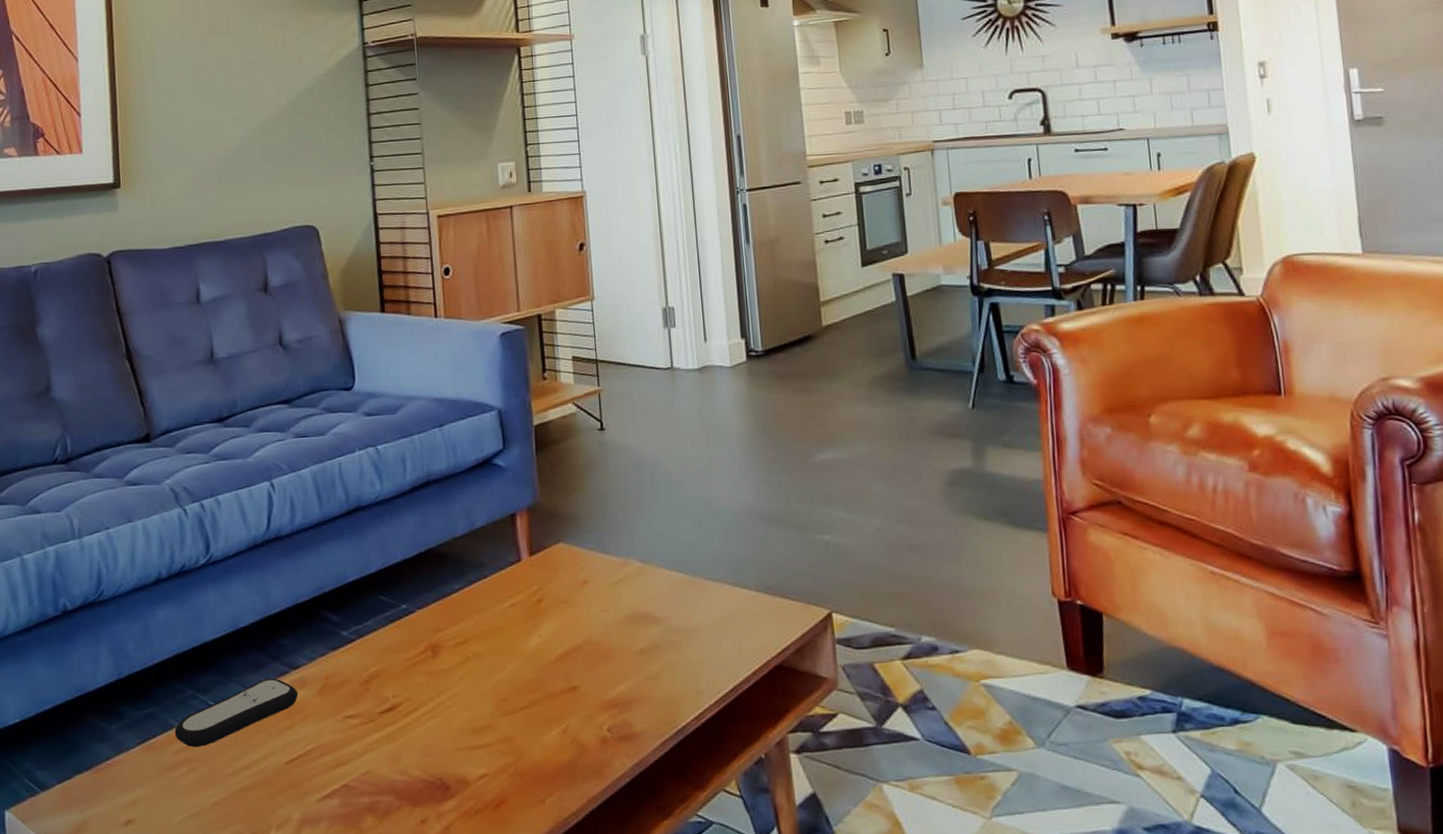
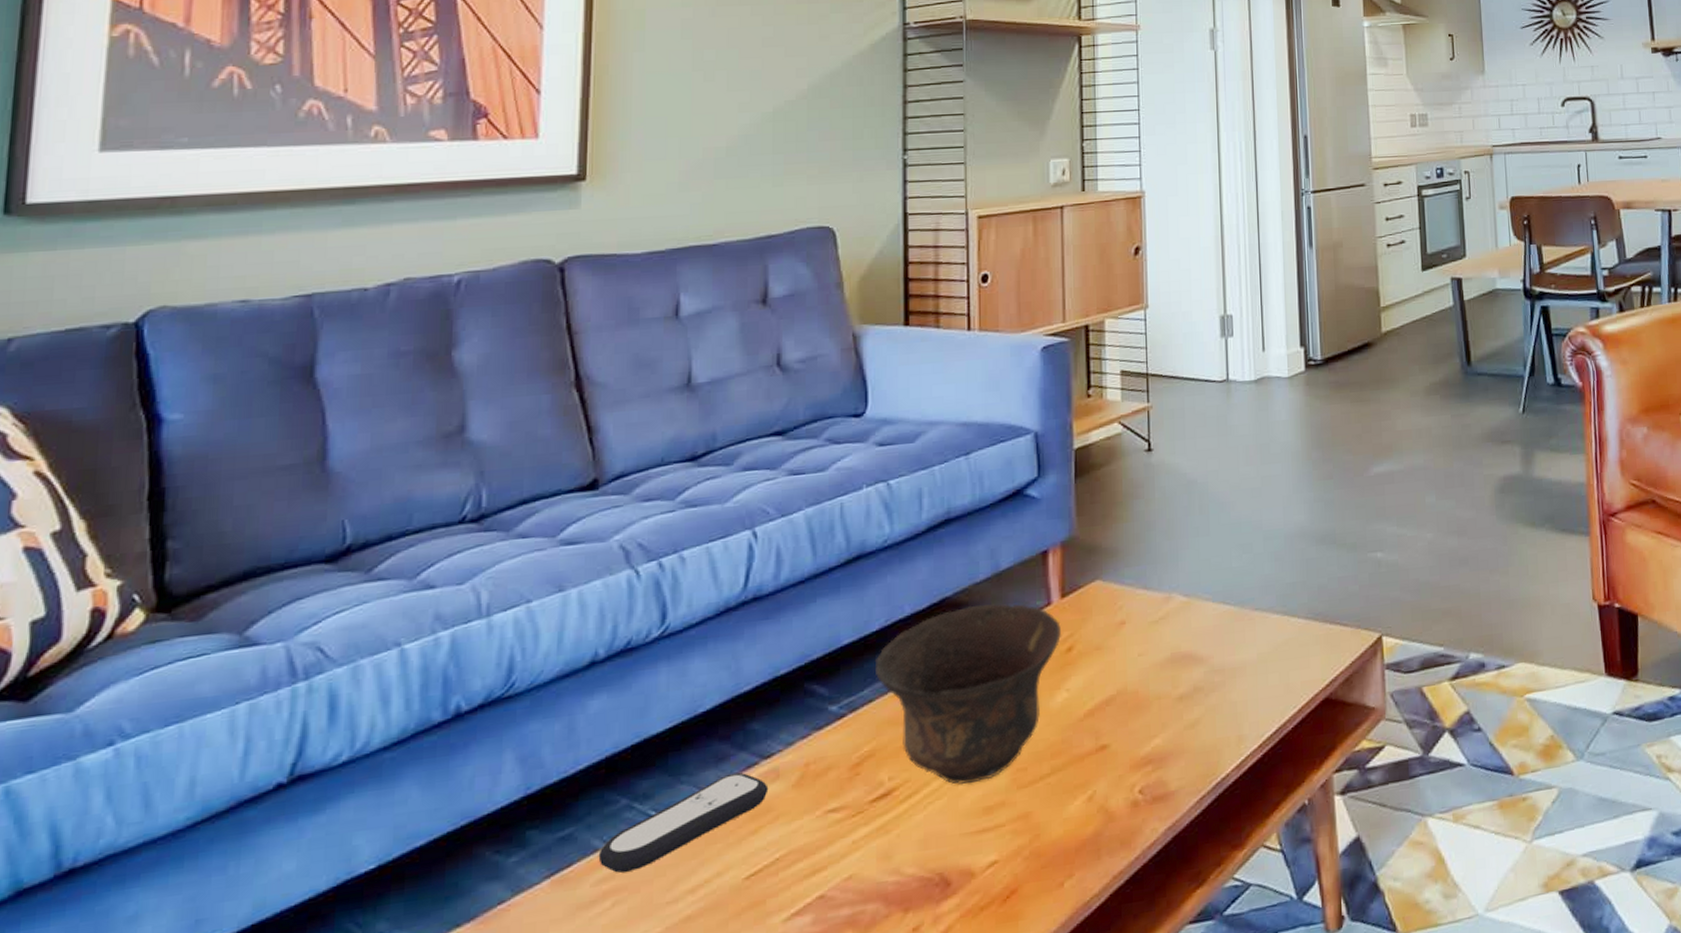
bowl: none [376,557,532,708] -> present [876,603,1062,785]

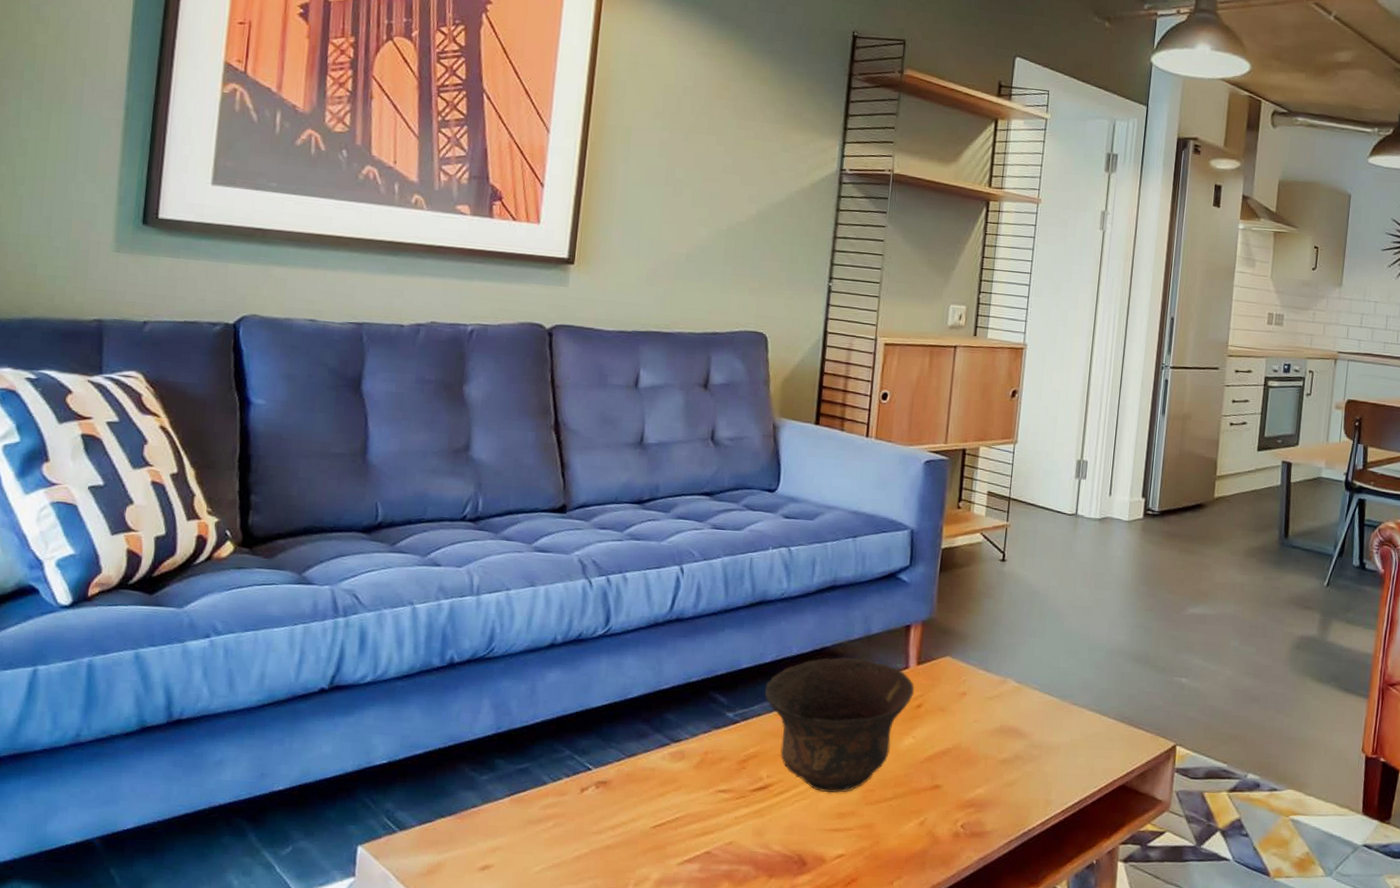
remote control: present [598,772,769,874] -> none [546,748,676,805]

